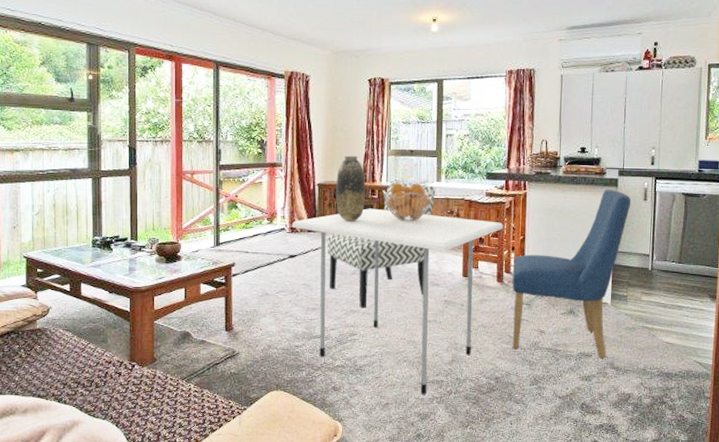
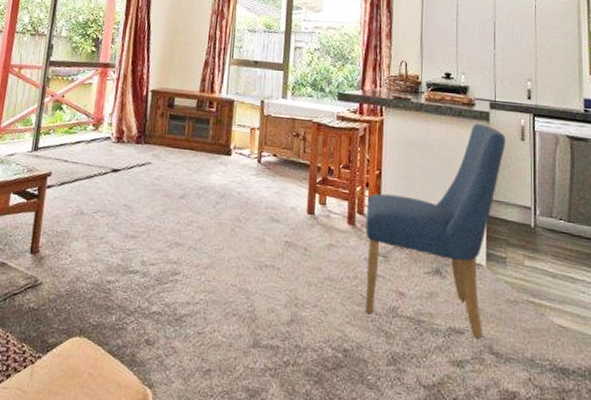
dining table: present [291,208,504,395] -> none [118,122,357,364]
chair: present [327,181,436,308] -> none [153,93,281,242]
vase: present [336,155,365,222] -> none [169,61,204,136]
fruit basket: present [383,182,435,223] -> none [221,95,279,143]

